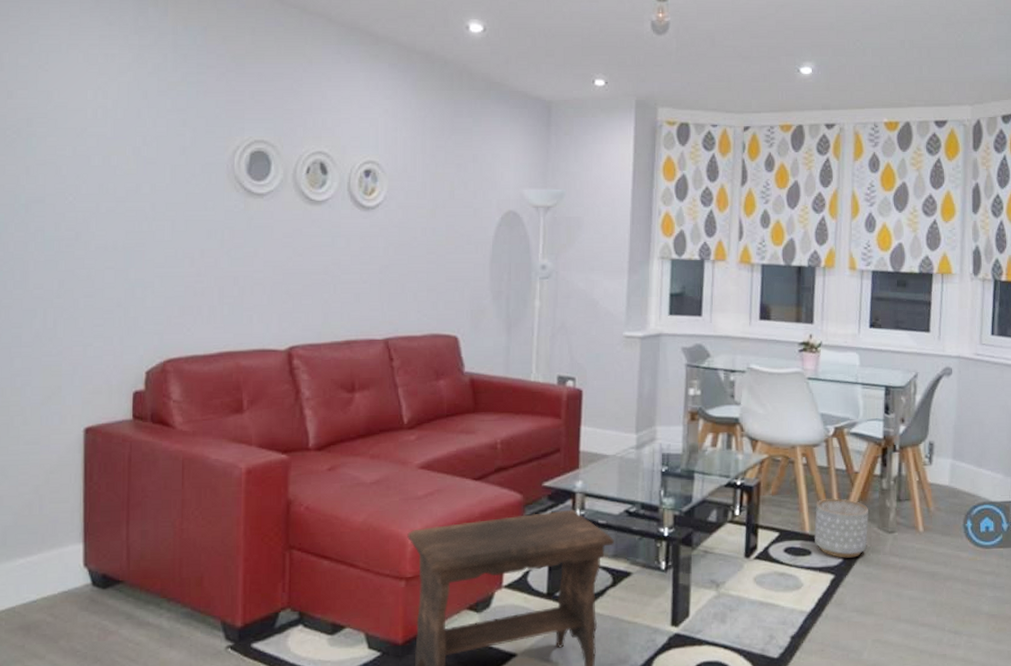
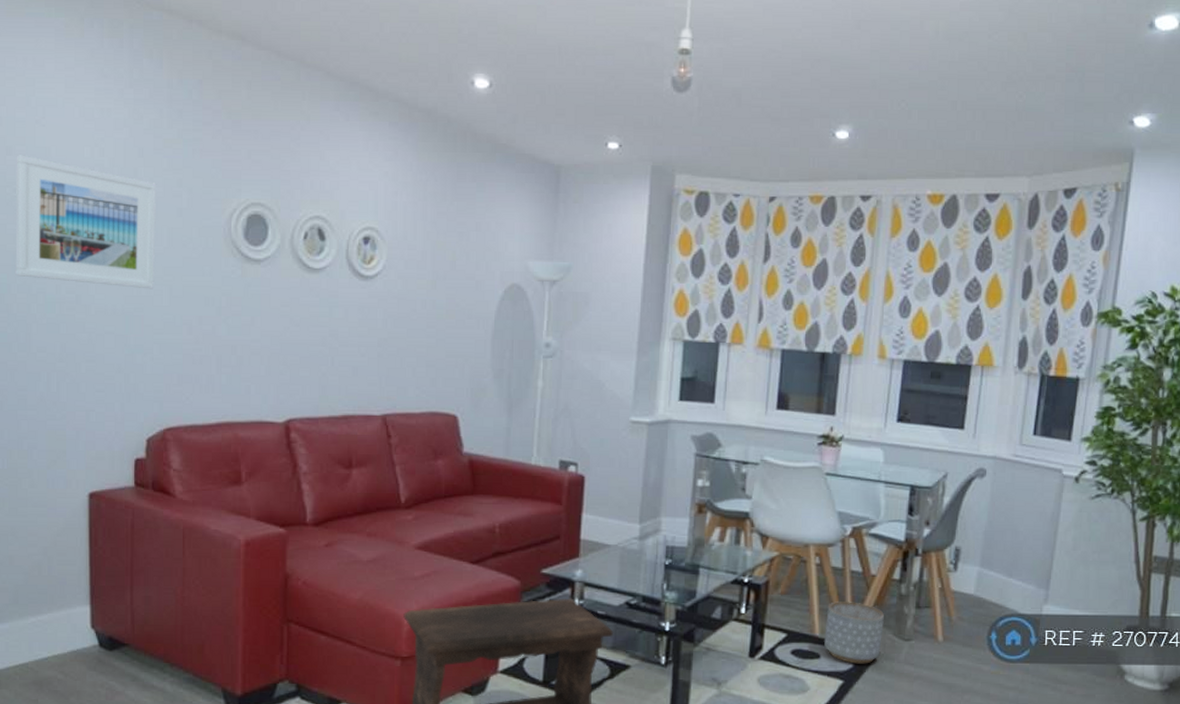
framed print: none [13,98,159,225] -> present [15,155,156,289]

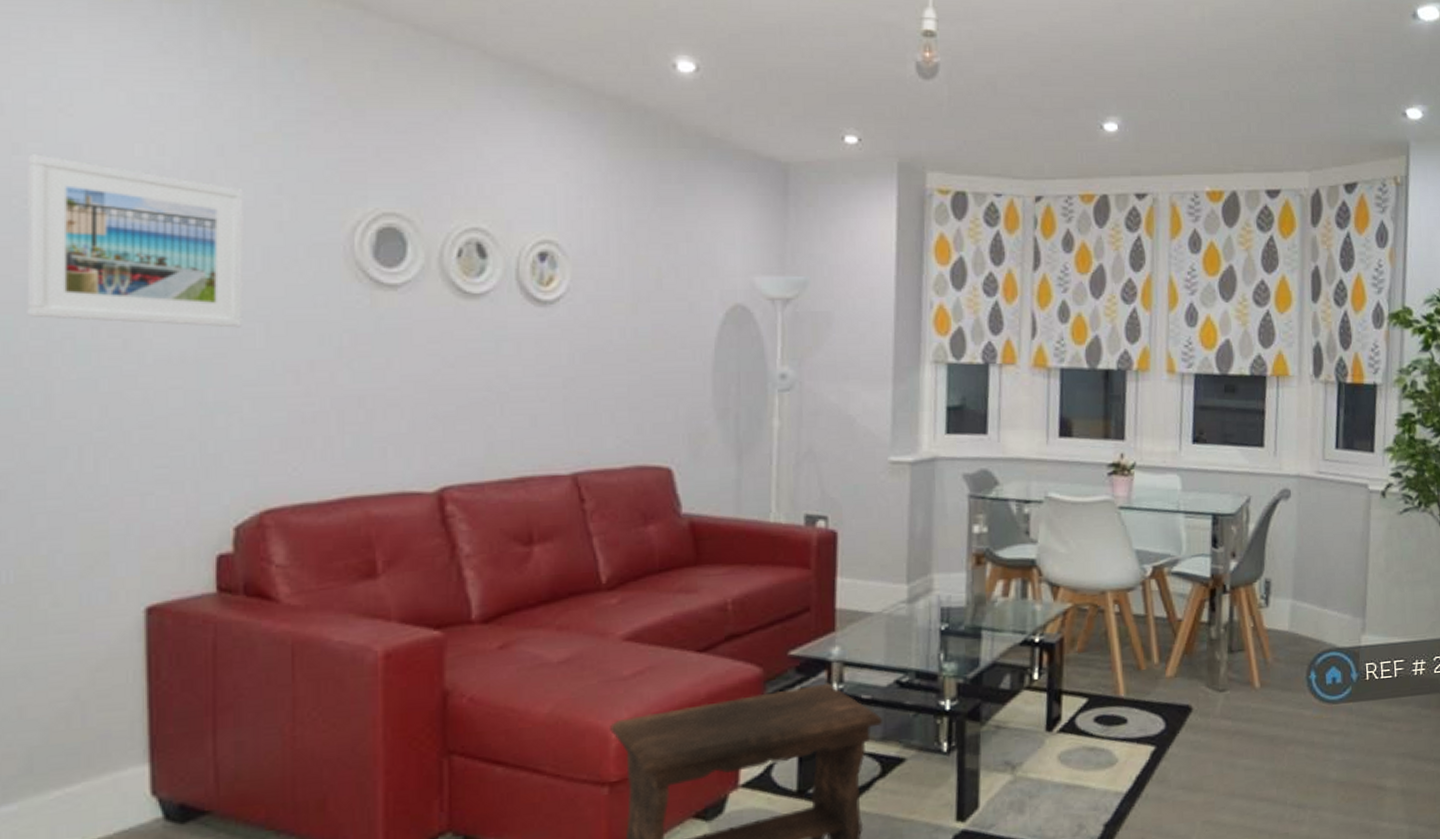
planter: present [823,601,884,664] -> none [1129,652,1195,725]

